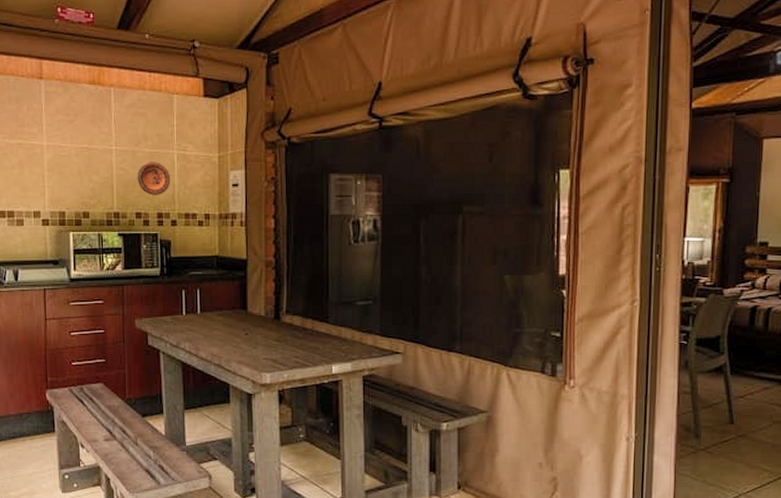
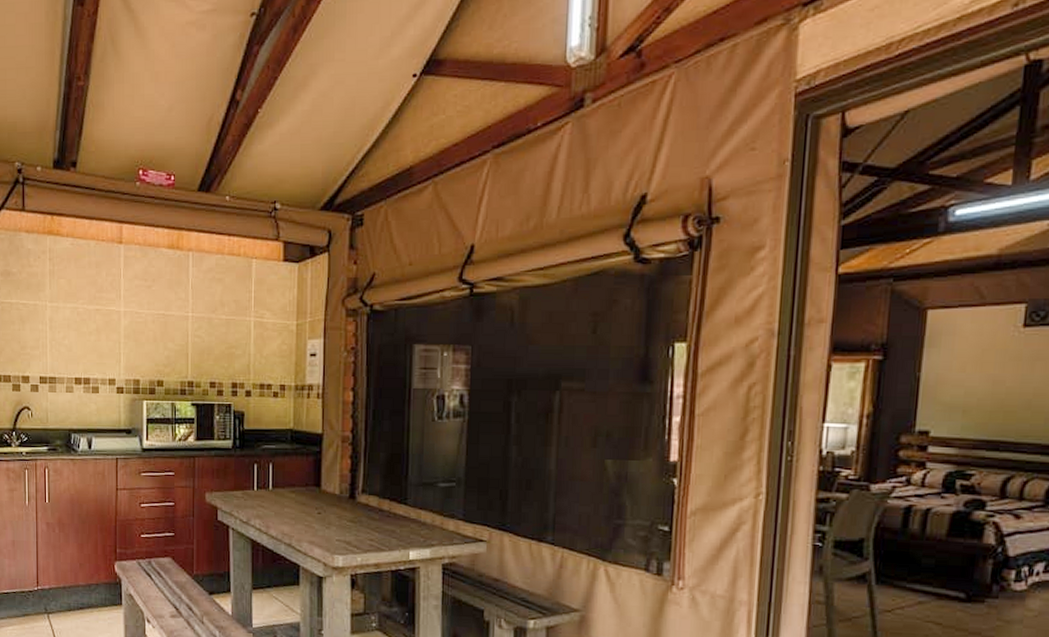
decorative plate: present [137,162,171,195] -> none [212,329,247,364]

